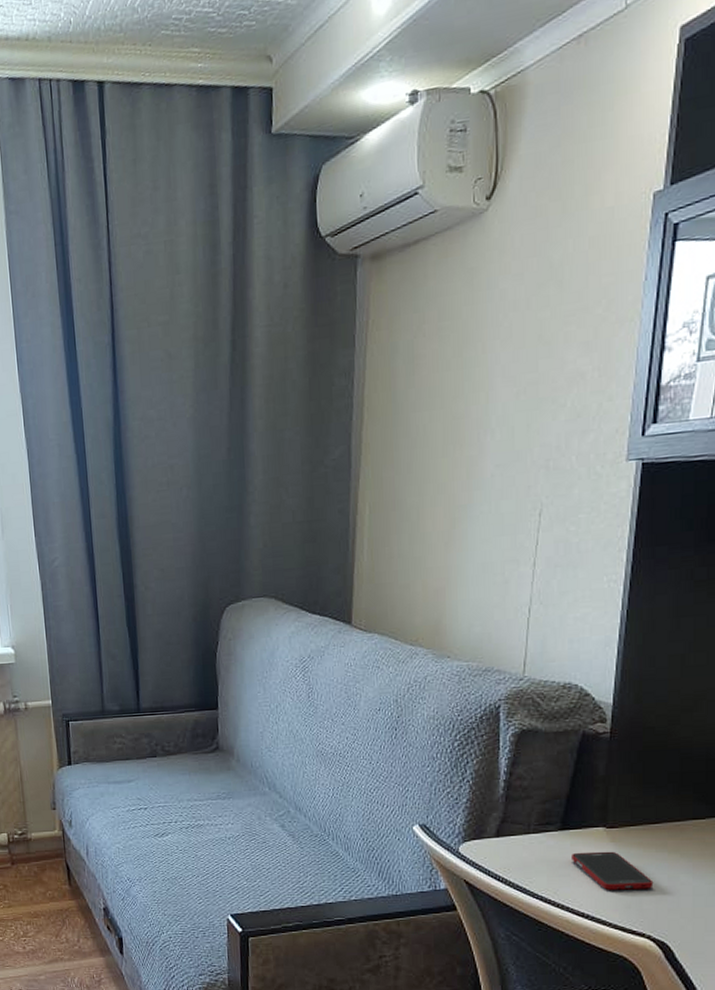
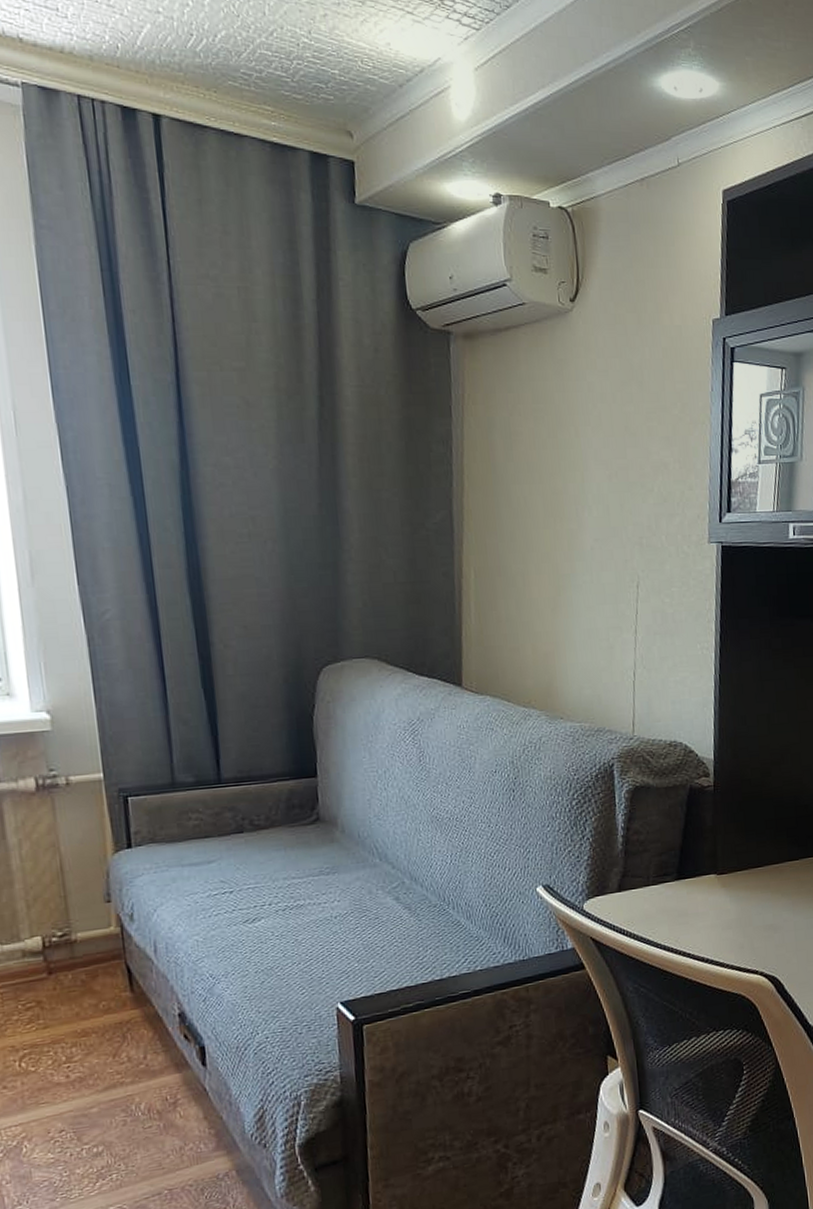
cell phone: present [572,851,654,890] -> none [689,896,762,933]

